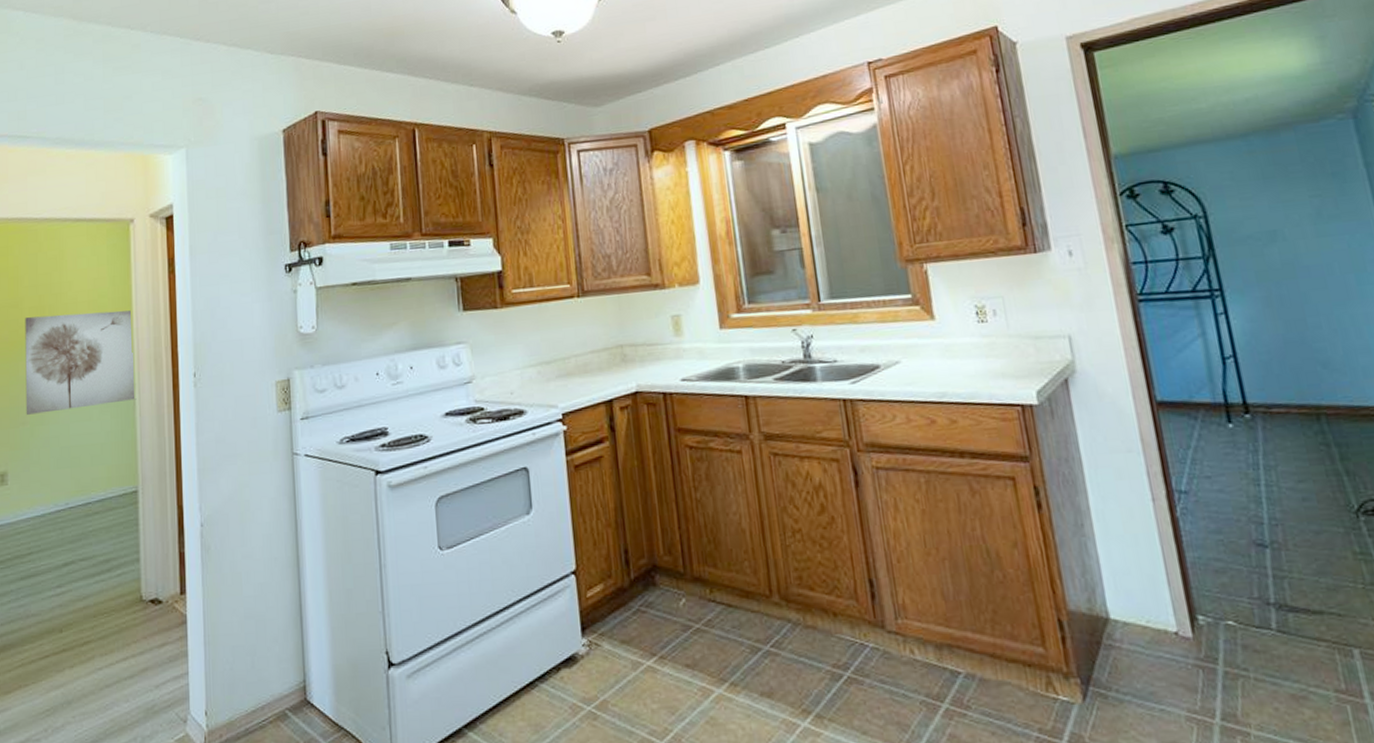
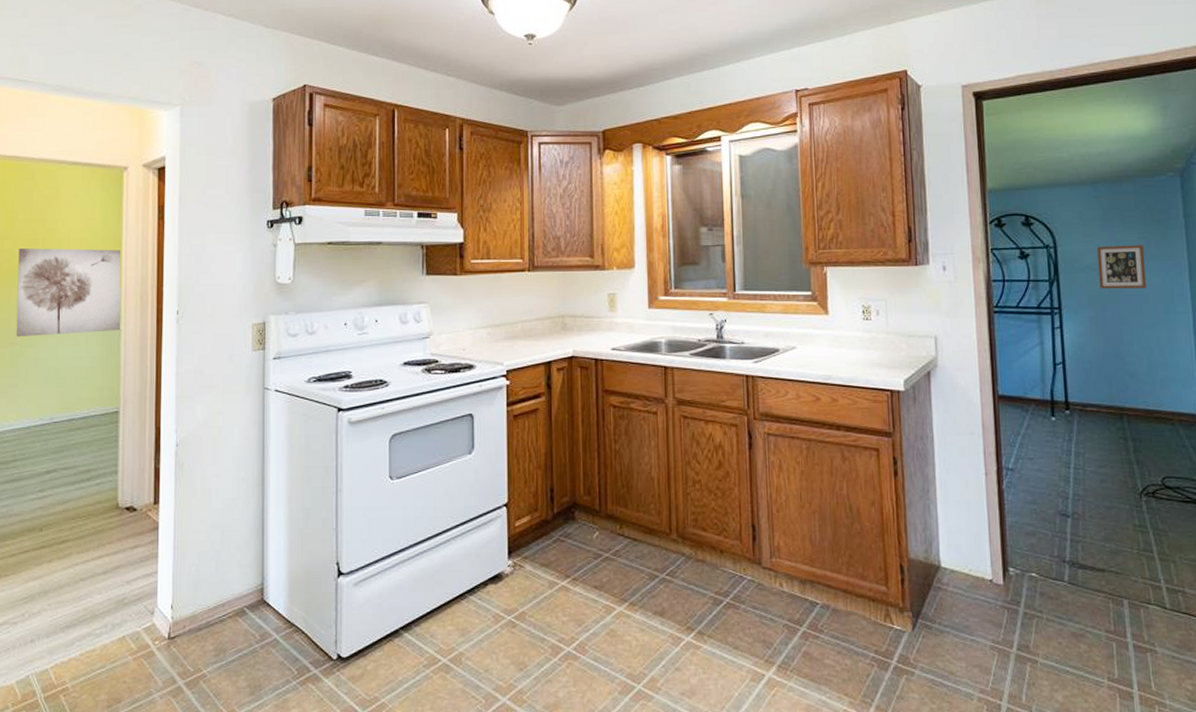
picture frame: none [1258,204,1329,262] -> present [1096,245,1146,289]

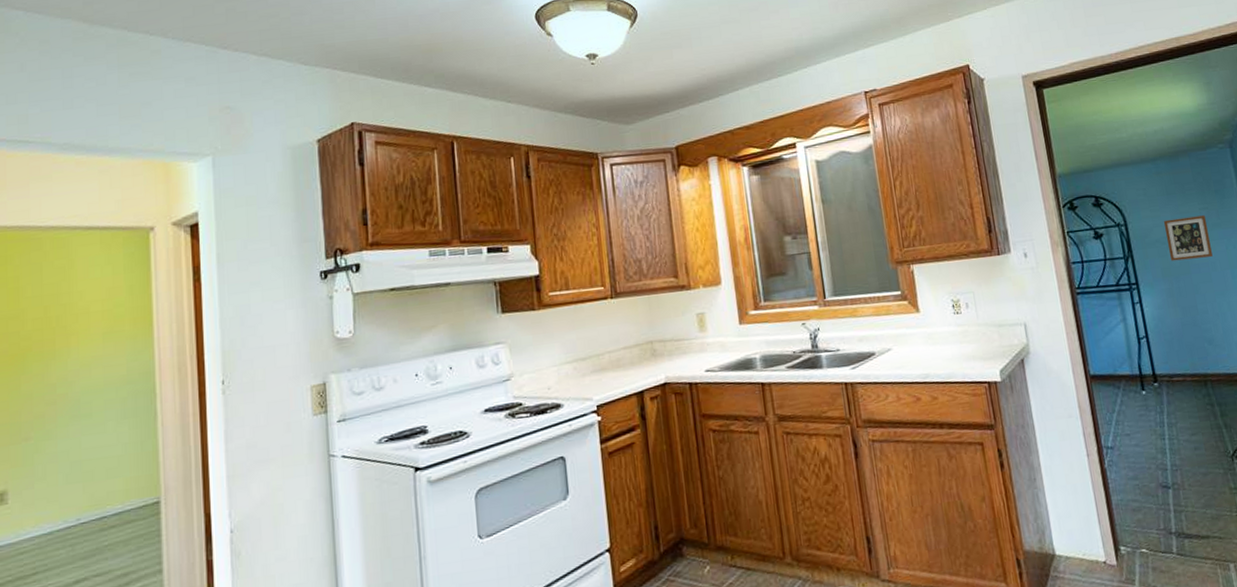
wall art: present [16,248,122,337] -> none [28,319,158,430]

